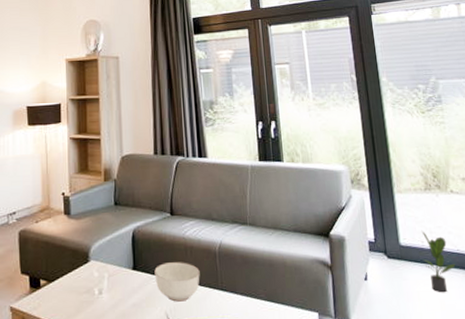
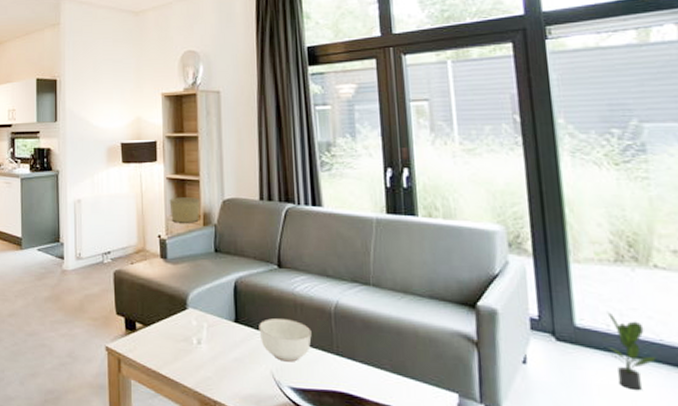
basket: none [73,153,101,180] -> present [169,194,200,223]

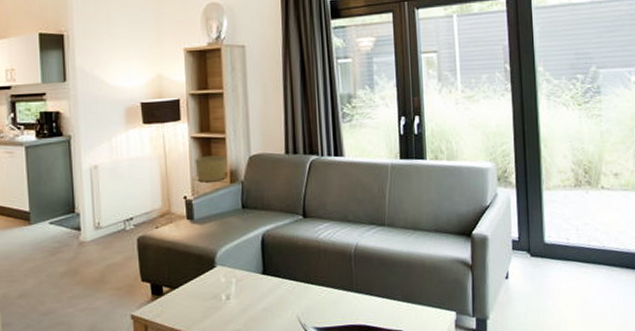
bowl: present [259,317,312,362] -> none [285,264,334,305]
potted plant: present [607,312,657,390] -> none [566,228,600,289]

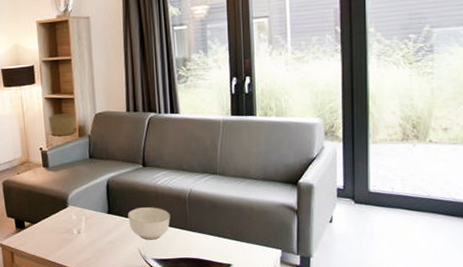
bowl: none [285,264,334,305] -> present [128,206,171,240]

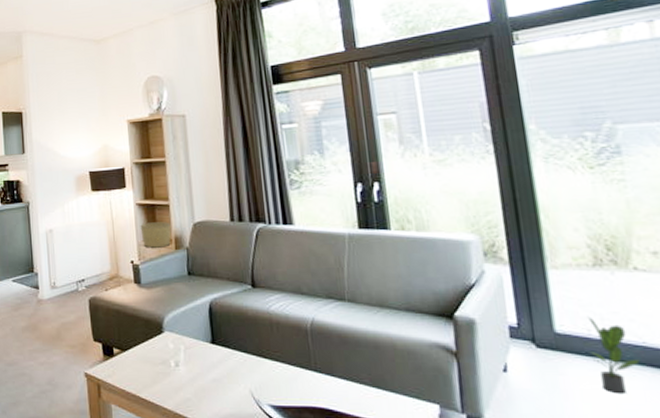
bowl: present [128,206,171,240] -> none [235,337,290,380]
potted plant: none [390,178,424,233] -> present [587,317,640,393]

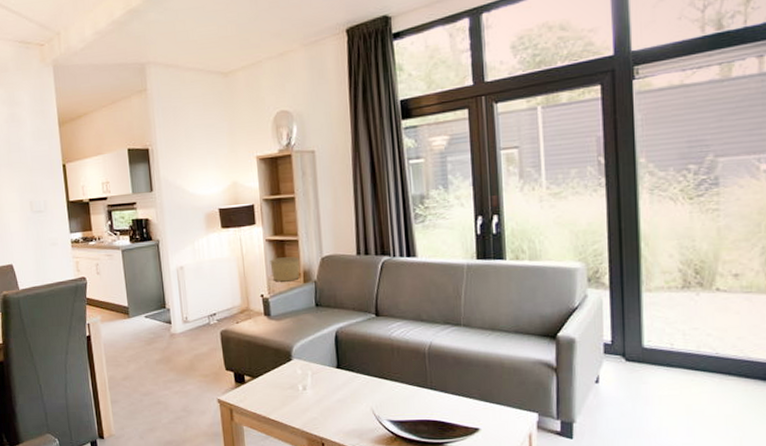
potted plant: present [587,317,640,393] -> none [669,333,711,397]

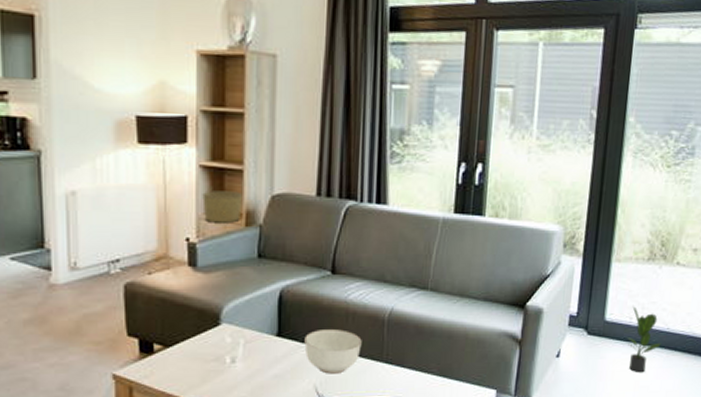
bowl: none [359,361,408,399] -> present [304,328,362,374]
potted plant: none [669,333,711,397] -> present [626,306,661,372]

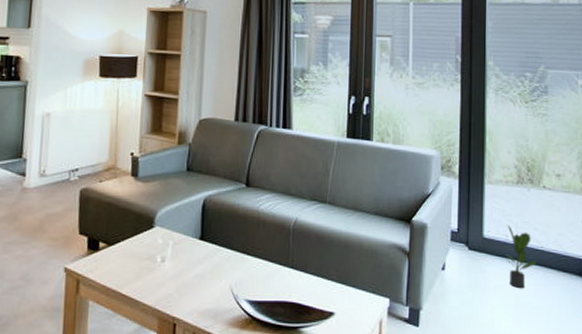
basket: present [202,187,243,223] -> none [145,112,177,142]
bowl: present [304,328,362,374] -> none [222,234,271,276]

